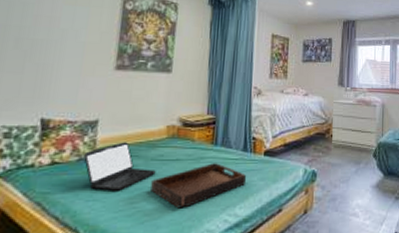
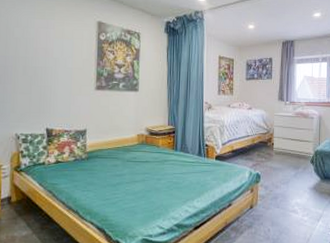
laptop: present [84,142,156,193] -> none [78,147,131,186]
serving tray: present [151,163,246,209] -> none [128,165,201,200]

